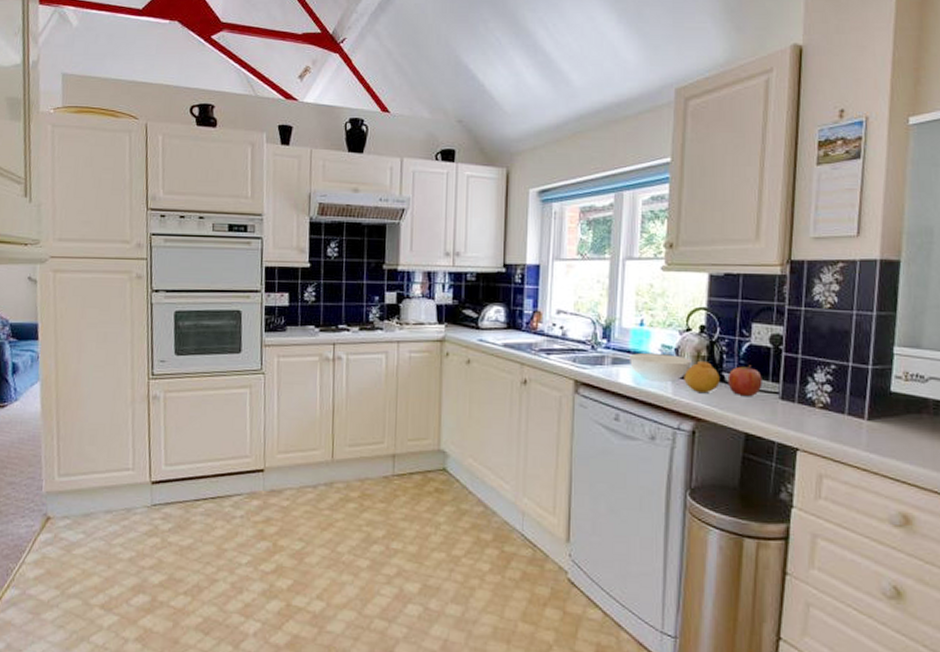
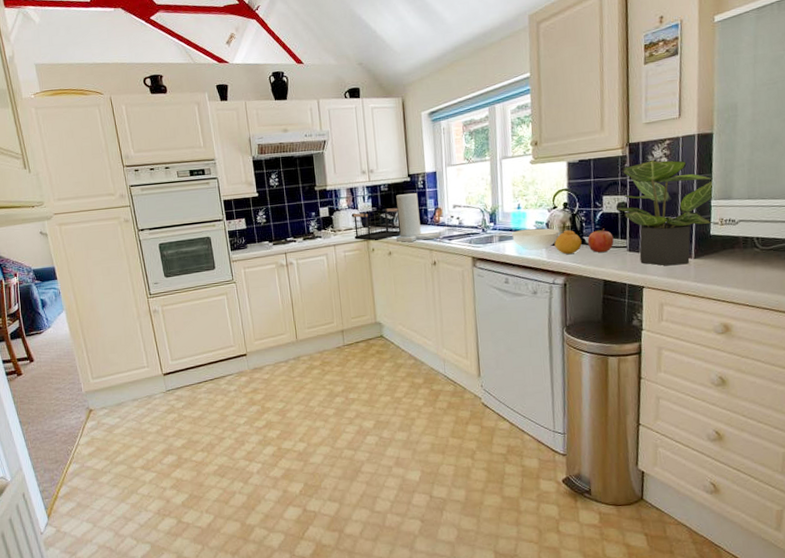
dish rack: none [425,303,486,343] -> present [351,208,401,241]
paper towel: none [478,288,536,351] -> present [395,193,440,243]
potted plant: none [768,284,898,427] -> present [616,159,714,266]

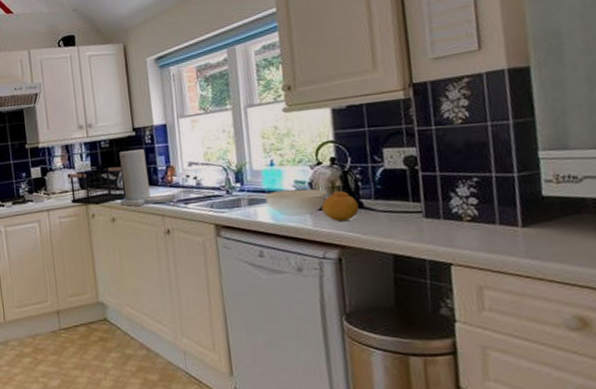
fruit: present [587,228,614,253] -> none [366,189,404,220]
potted plant: present [616,159,714,266] -> none [402,101,545,237]

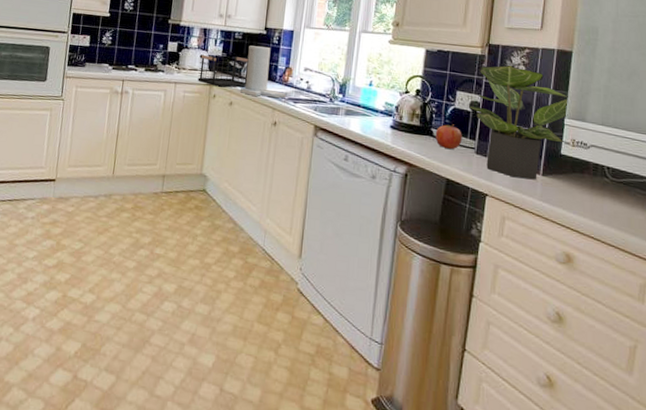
bowl: present [265,189,328,217] -> none [359,107,408,134]
fruit: present [321,190,359,222] -> none [401,117,429,145]
fruit: none [366,189,404,220] -> present [435,124,462,150]
potted plant: none [402,101,545,237] -> present [468,64,568,180]

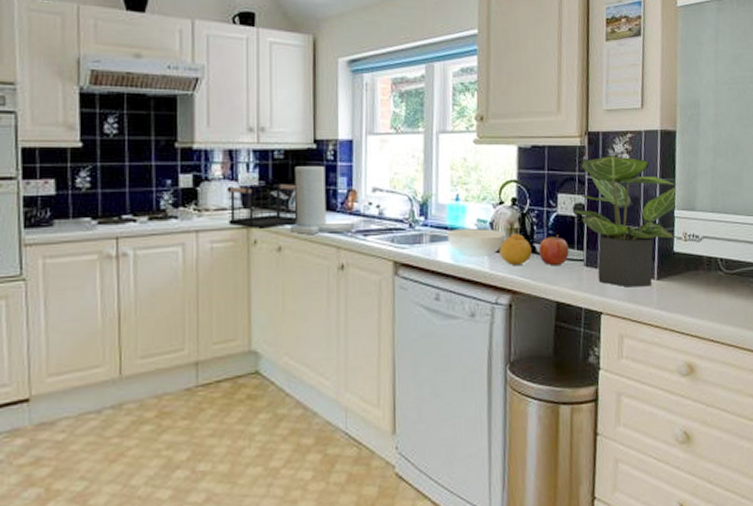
bowl: none [359,107,408,134] -> present [447,229,506,258]
fruit: none [401,117,429,145] -> present [499,233,532,266]

